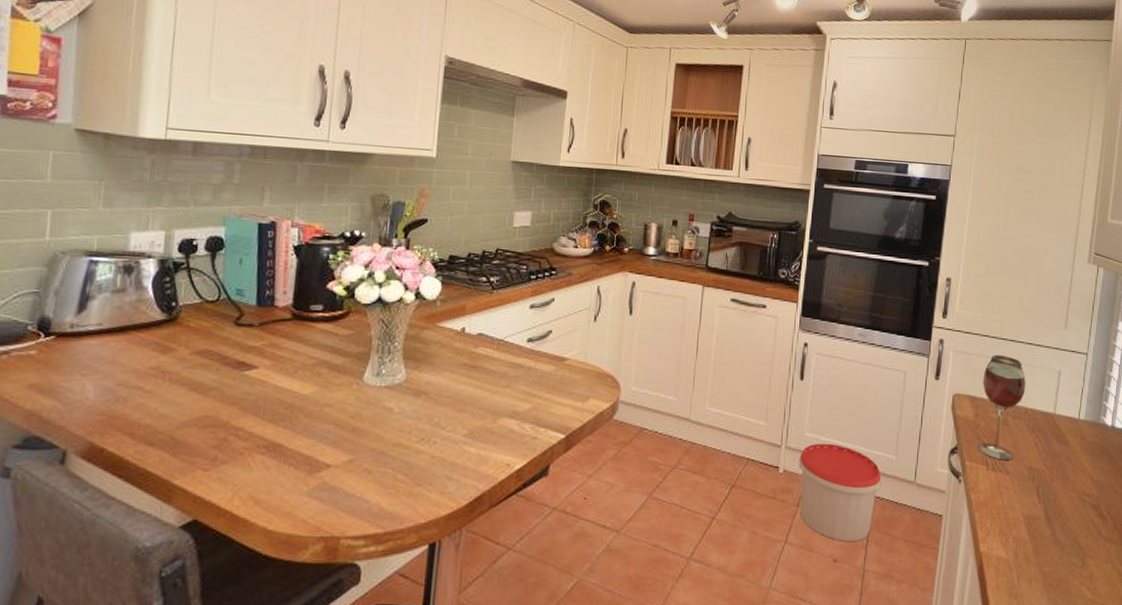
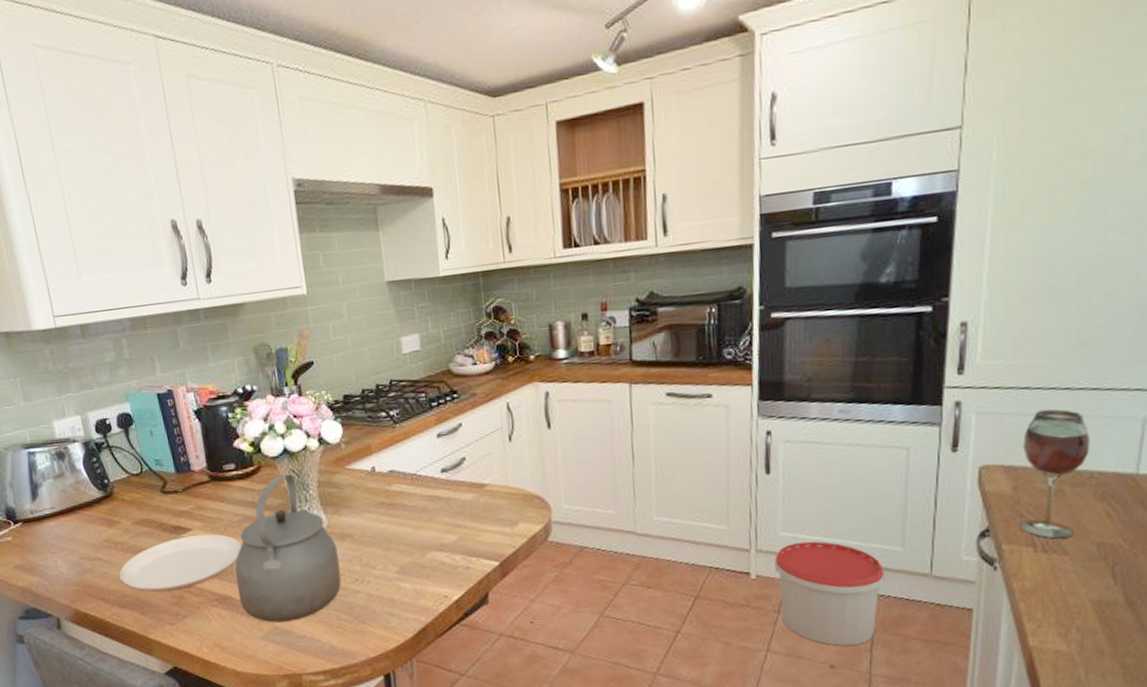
plate: none [157,374,309,432] -> present [119,534,242,592]
tea kettle: none [291,322,410,478] -> present [234,473,342,623]

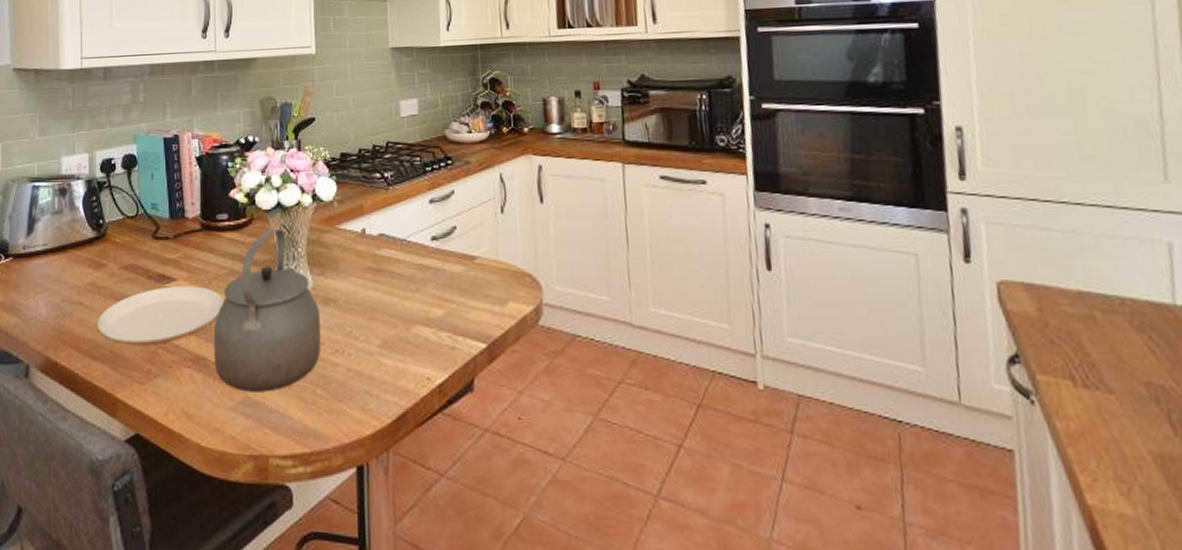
bucket: present [774,541,885,646] -> none [783,351,909,483]
wineglass: present [1019,408,1091,539] -> none [1039,224,1116,373]

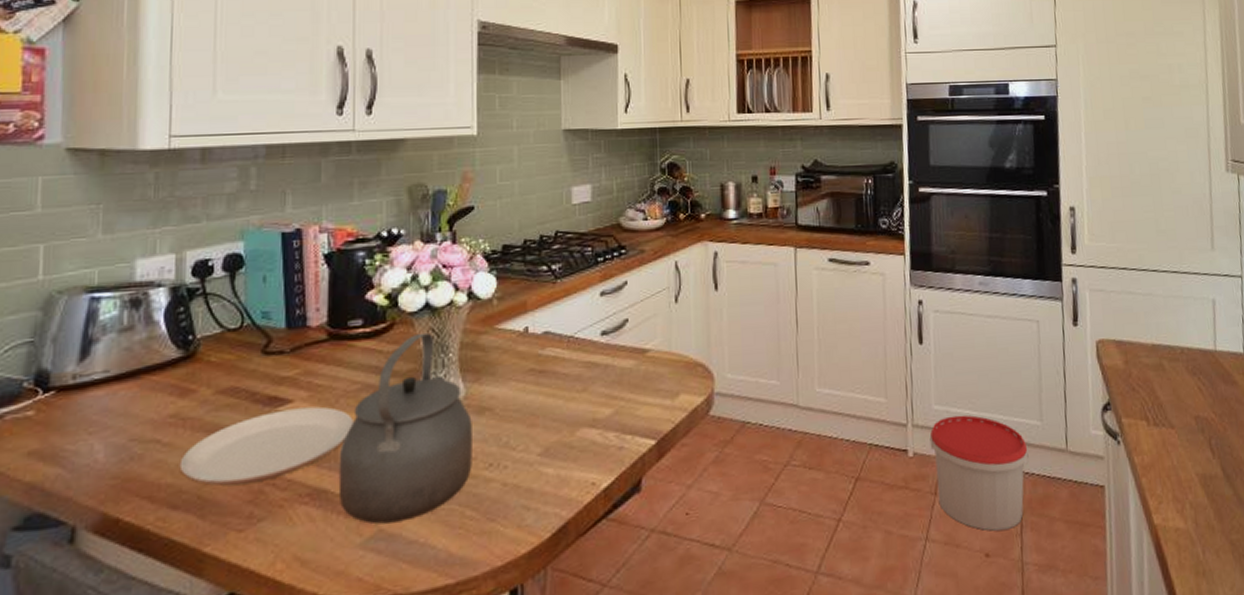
bucket: none [783,351,909,483] -> present [929,415,1029,531]

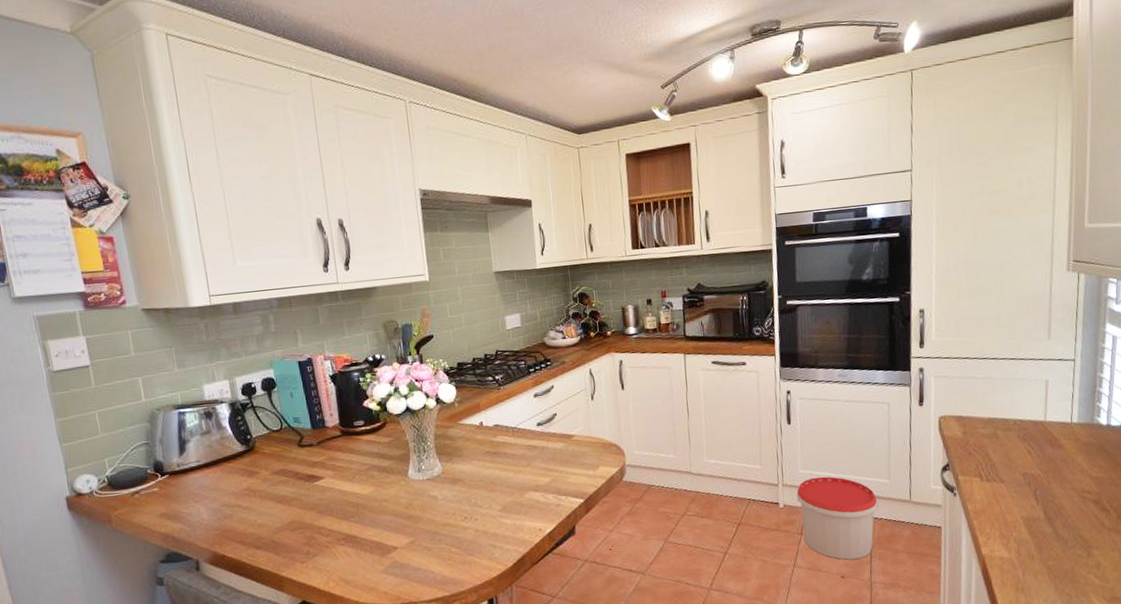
plate: present [179,406,353,486] -> none [256,481,367,534]
tea kettle: present [338,332,472,525] -> none [360,428,453,558]

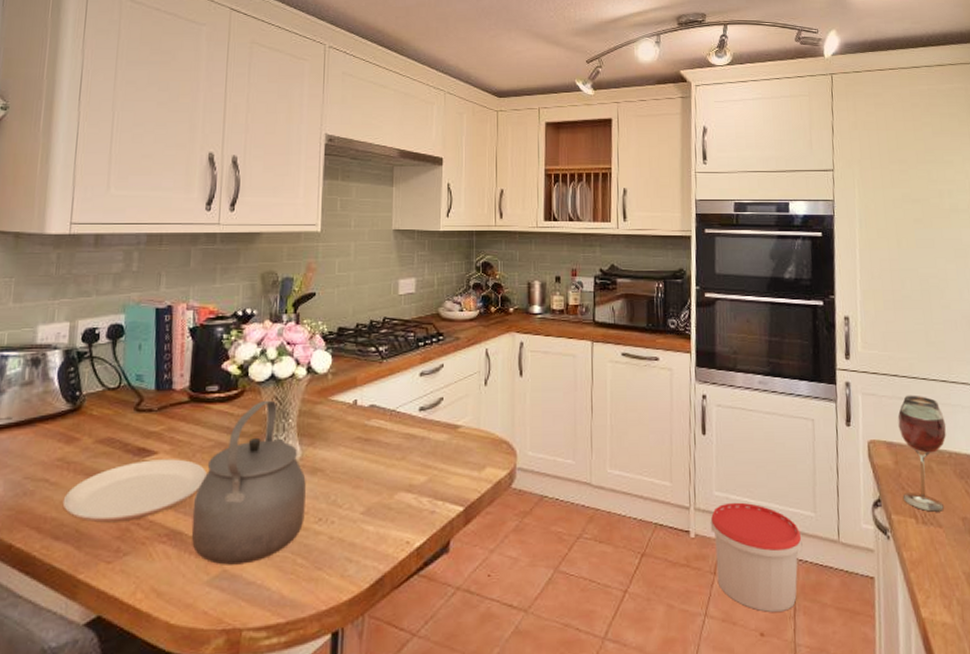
plate: none [256,481,367,534] -> present [62,459,207,523]
tea kettle: none [360,428,453,558] -> present [191,400,306,565]
wineglass: none [967,373,1013,471] -> present [897,395,947,512]

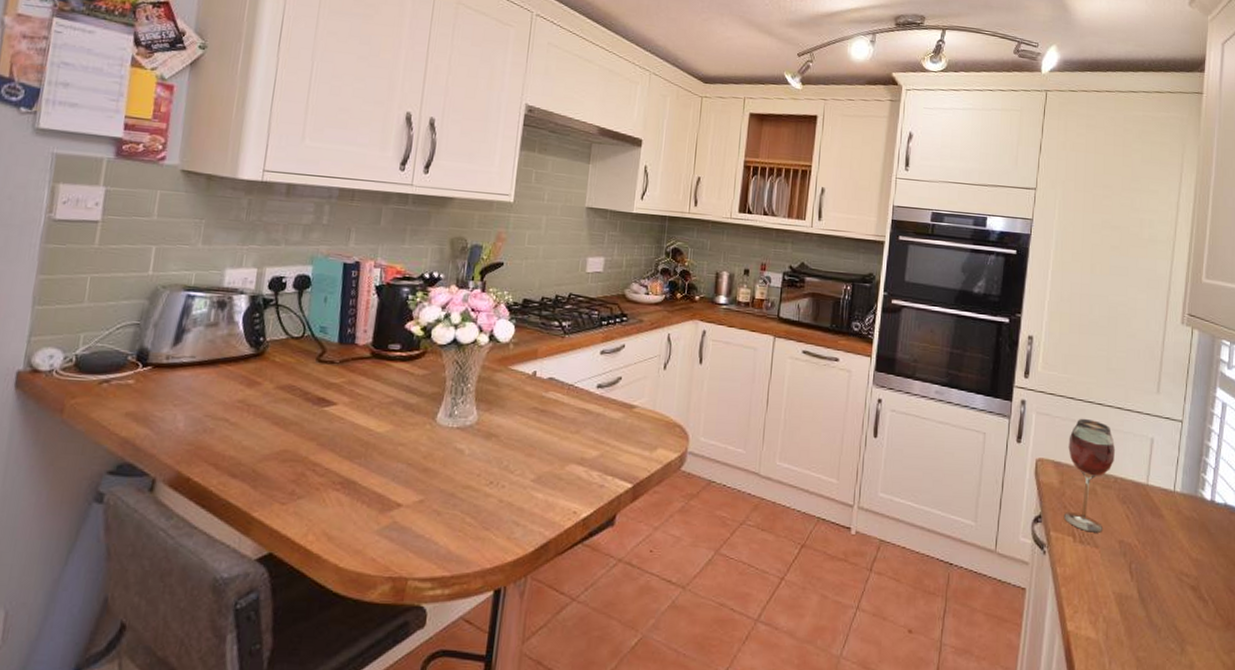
plate: present [62,459,207,523] -> none [241,410,384,467]
tea kettle: present [191,400,306,565] -> none [364,363,481,518]
bucket: present [710,502,803,612] -> none [871,504,960,612]

